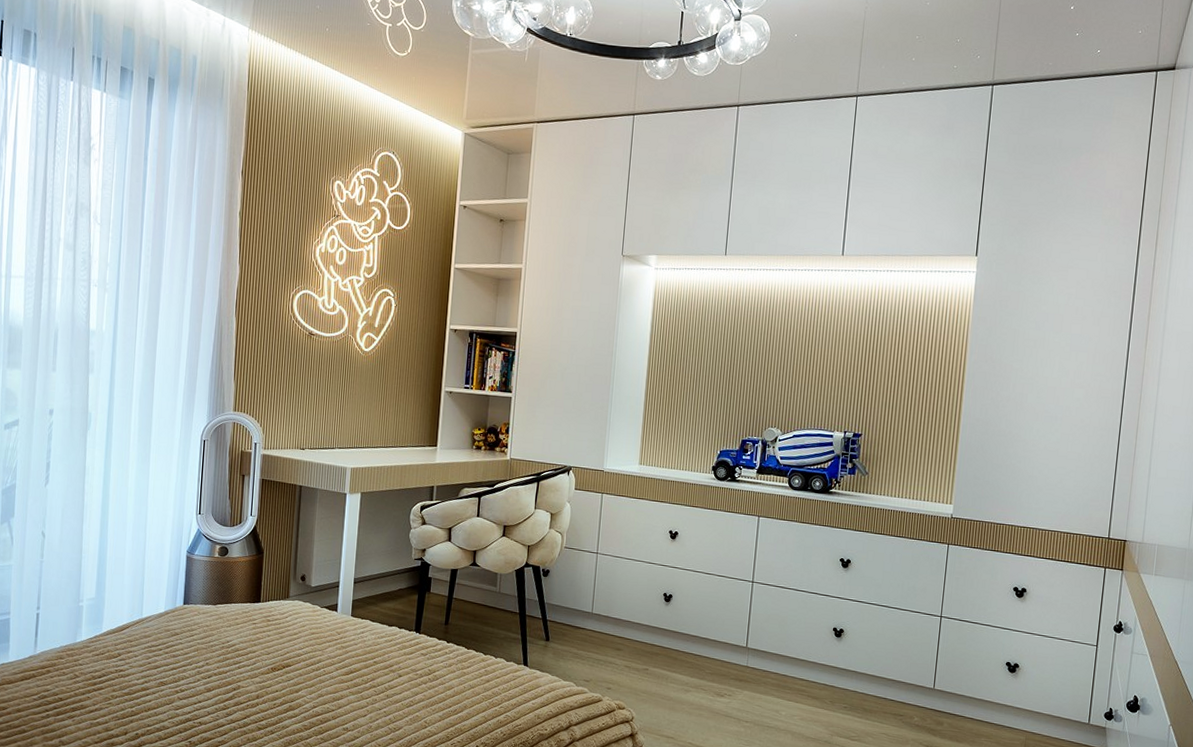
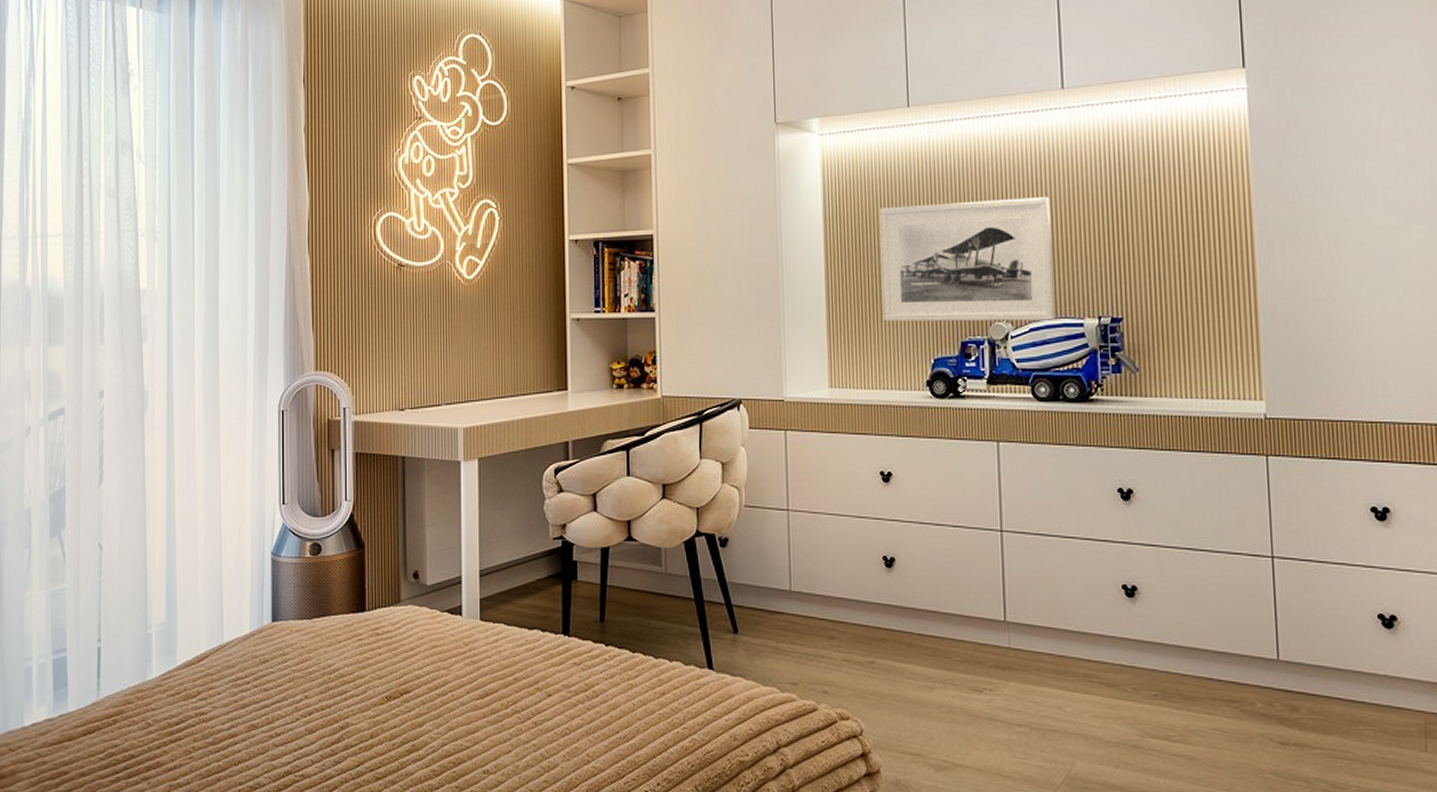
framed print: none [687,331,821,431] -> present [880,197,1056,322]

